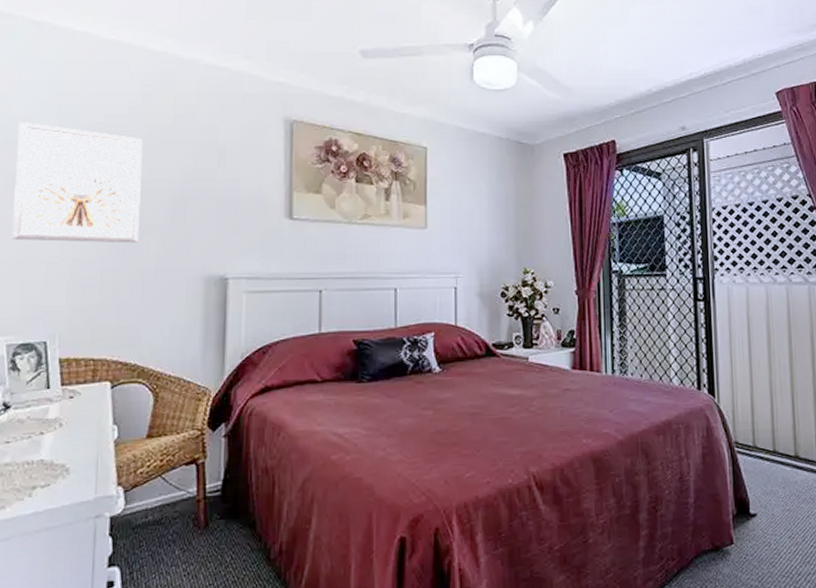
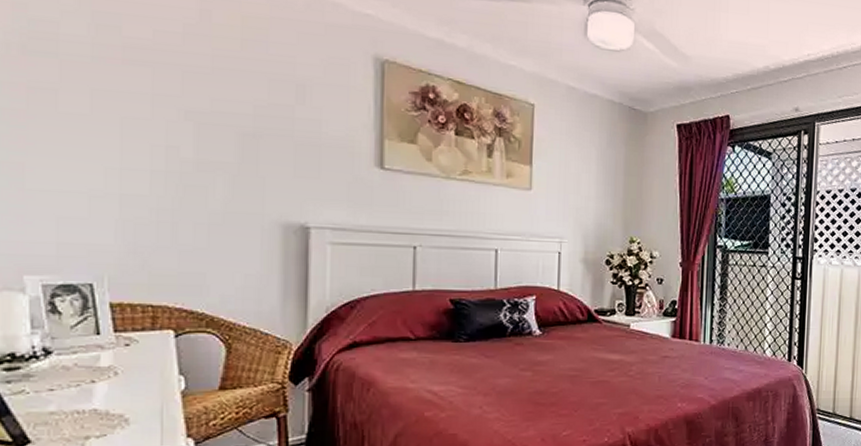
picture frame: present [12,121,143,243] -> none [39,26,204,182]

